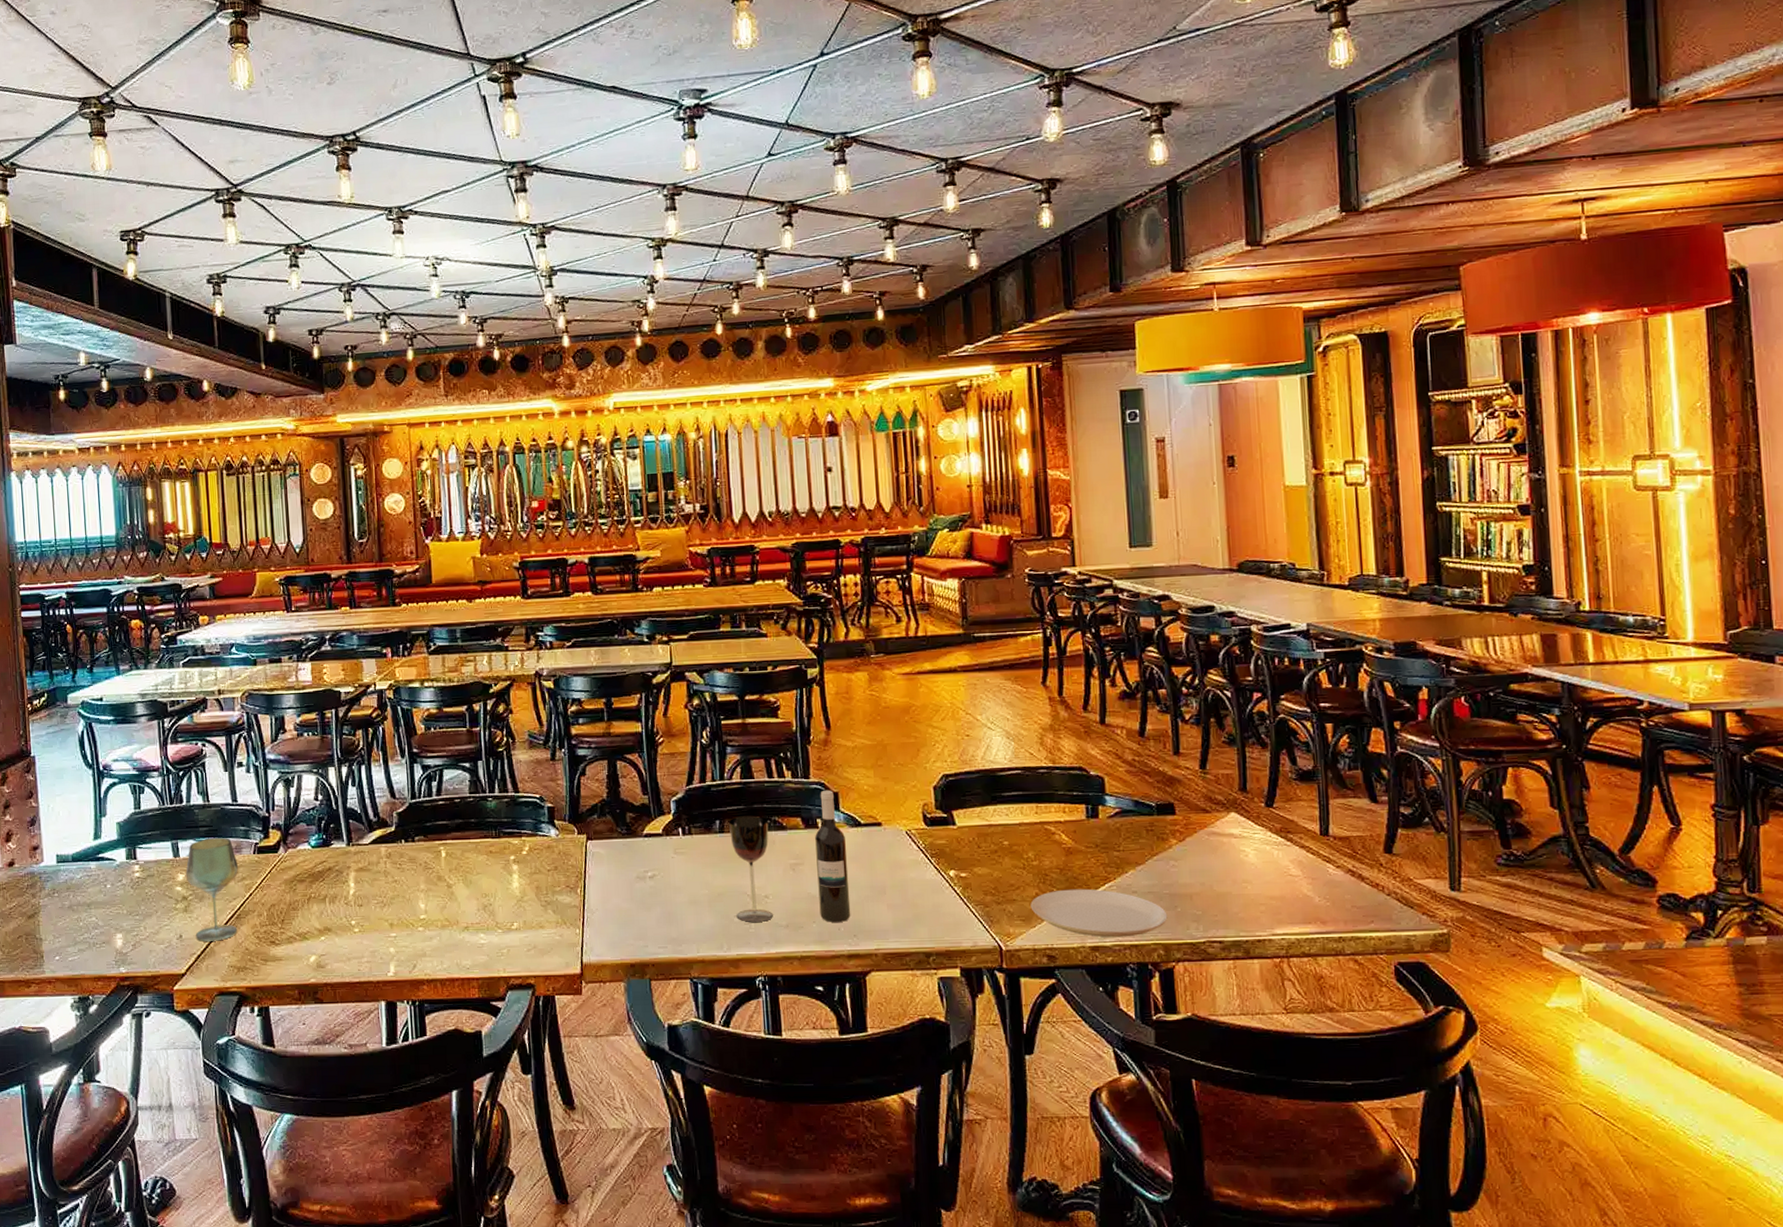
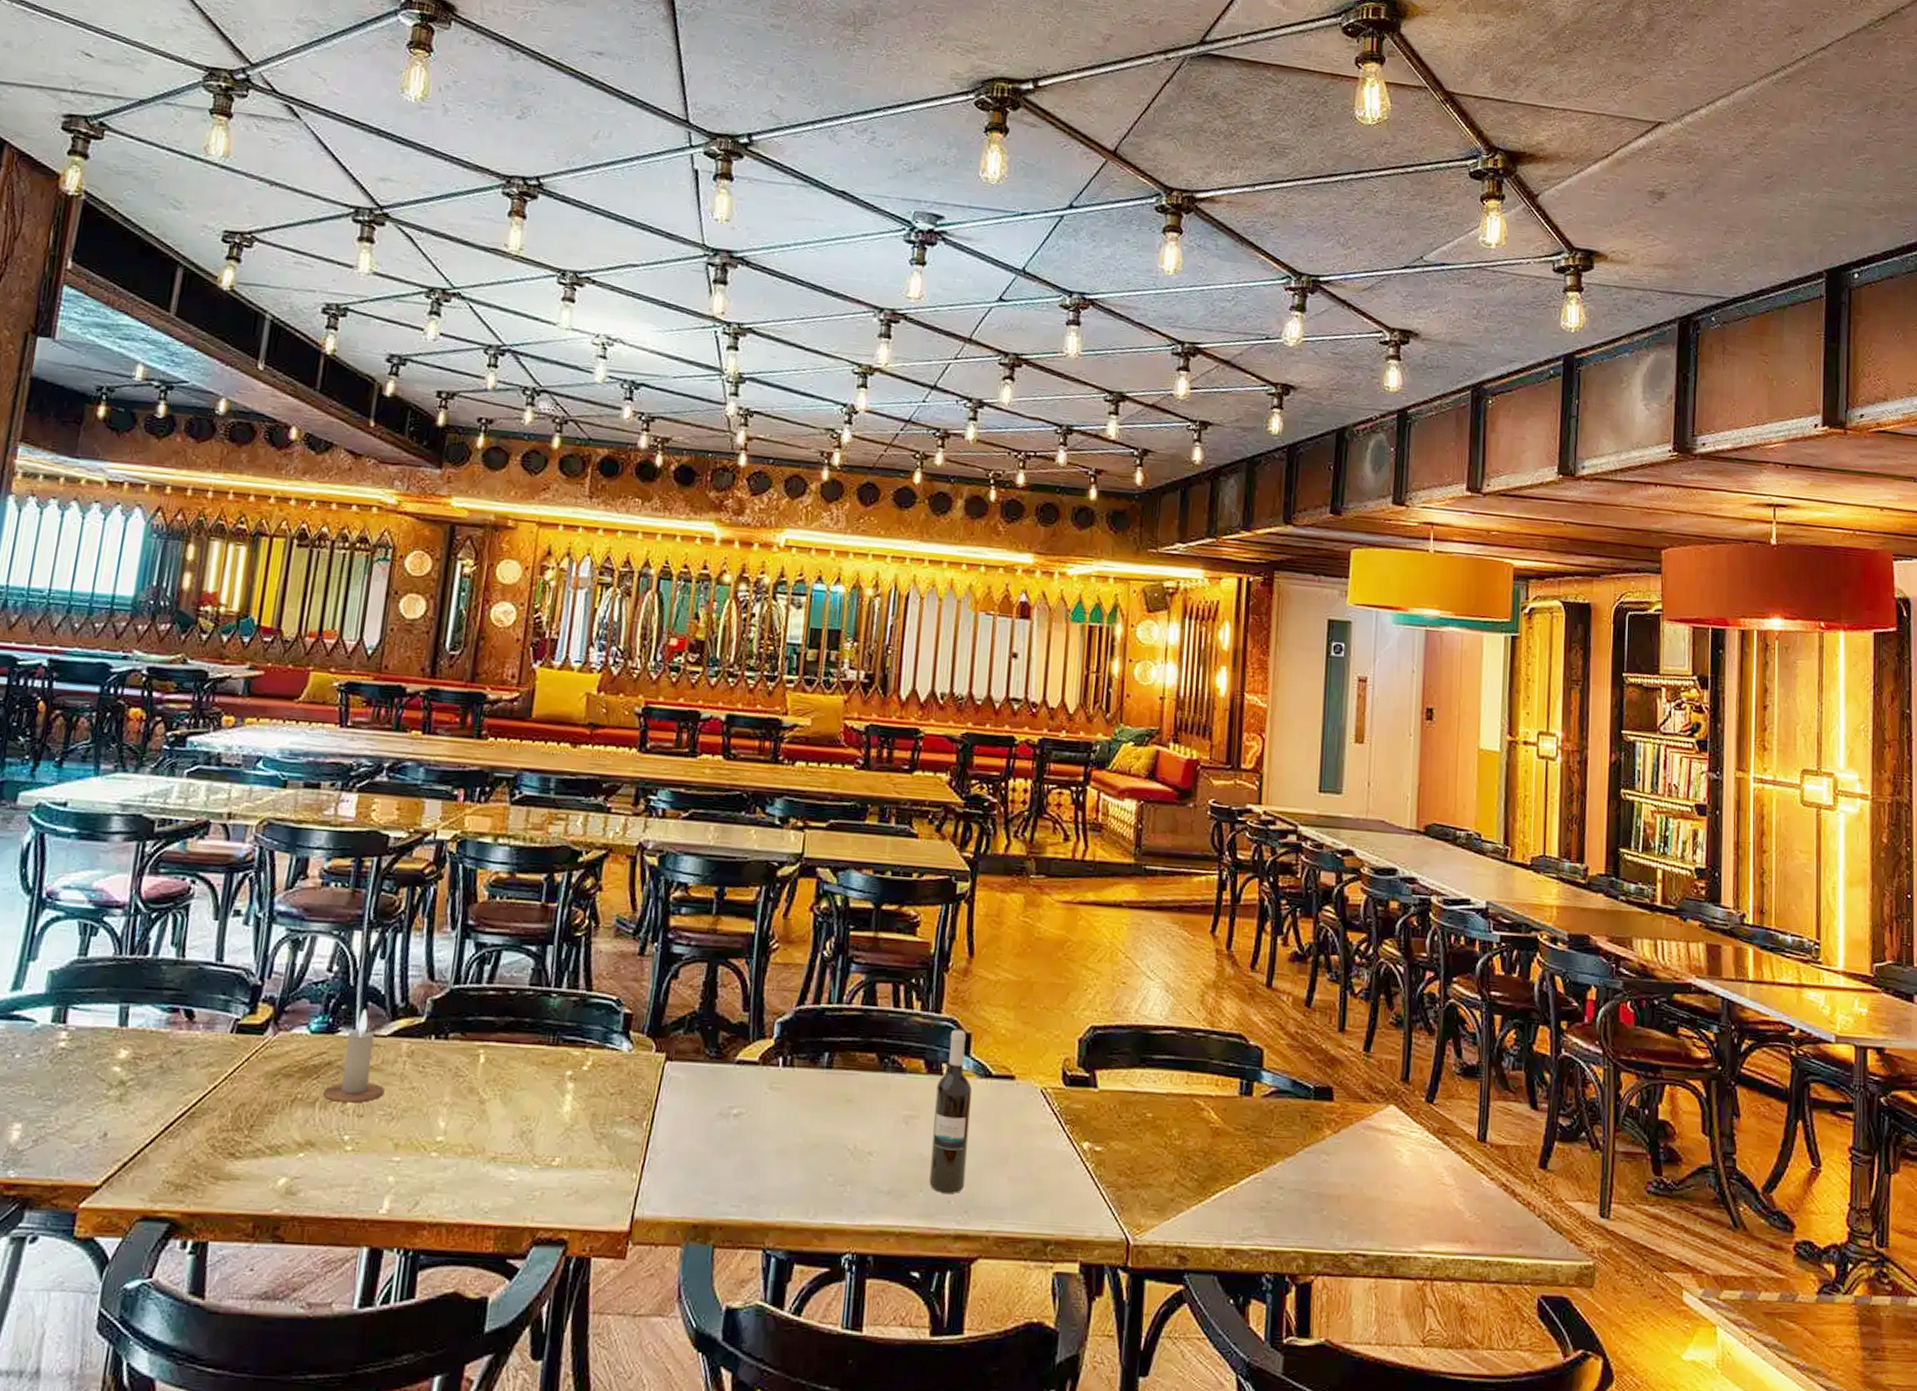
wine glass: present [185,837,239,942] -> none [125,1005,207,1146]
candle: none [329,825,375,897] -> present [322,1008,385,1103]
wineglass: present [729,815,773,922] -> none [830,1050,886,1185]
plate: present [1030,888,1168,938] -> none [1167,1177,1312,1241]

